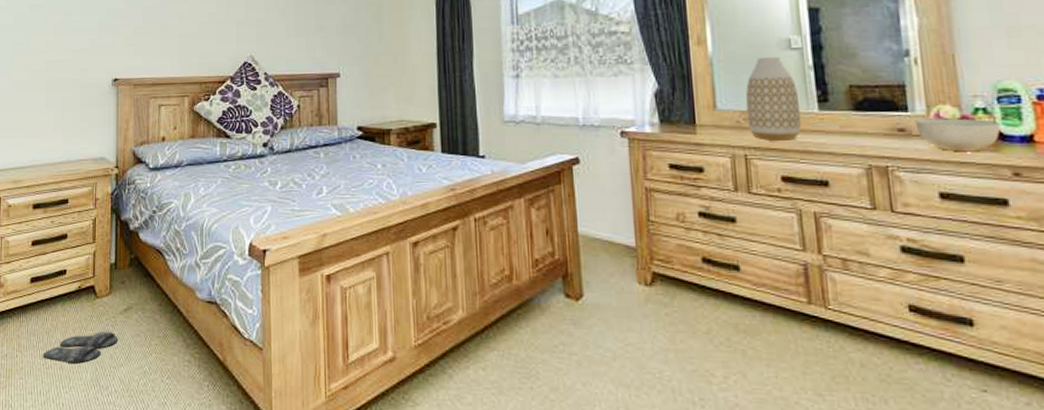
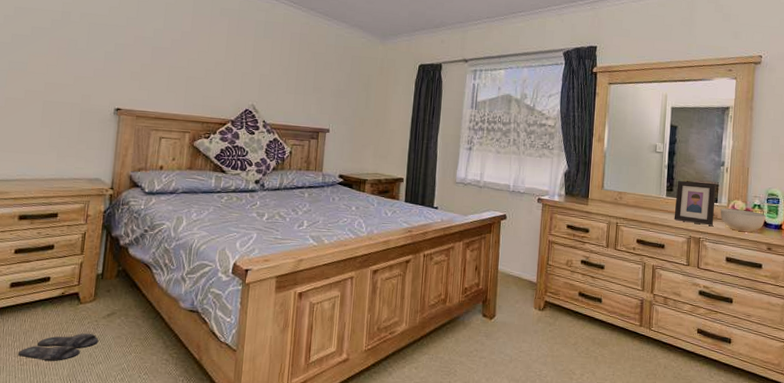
vase: present [745,56,802,141] -> none [621,155,656,215]
picture frame: none [833,84,907,147] -> present [674,180,716,226]

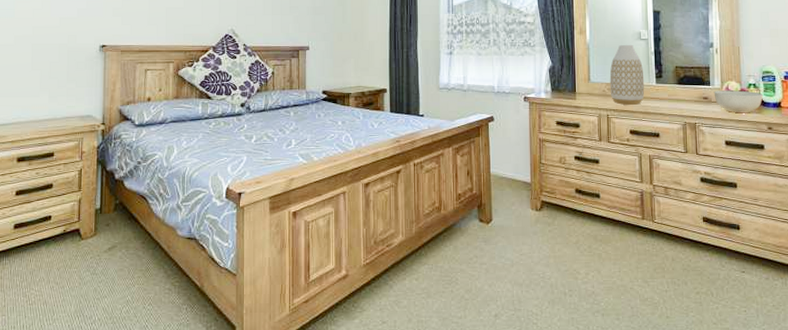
slippers: present [18,333,99,361] -> none [27,269,102,298]
vase: none [621,155,656,215] -> present [609,44,645,105]
picture frame: present [674,180,716,226] -> none [666,66,708,110]

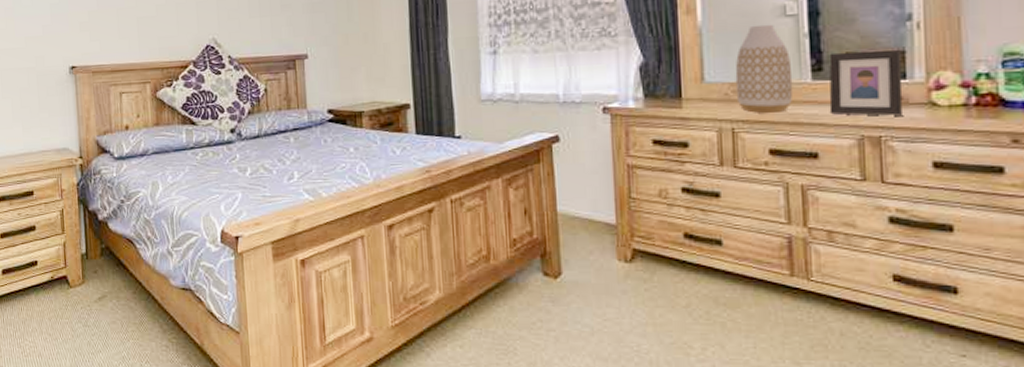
picture frame: none [666,66,708,110] -> present [829,50,903,116]
bowl: present [714,90,763,114] -> none [912,84,1003,120]

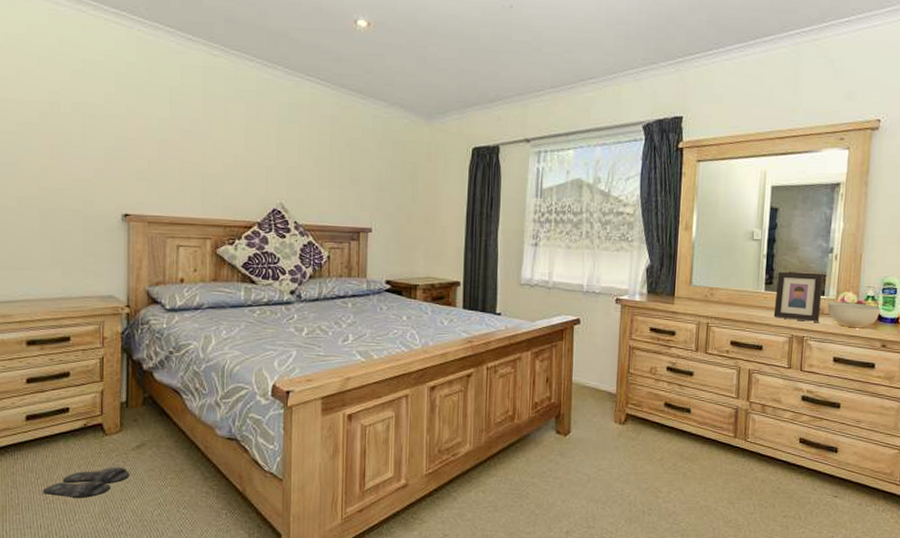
slippers: none [21,320,95,351] -> present [43,467,130,498]
vase: present [735,24,794,113] -> none [712,244,753,313]
bowl: none [912,84,1003,120] -> present [827,302,881,329]

